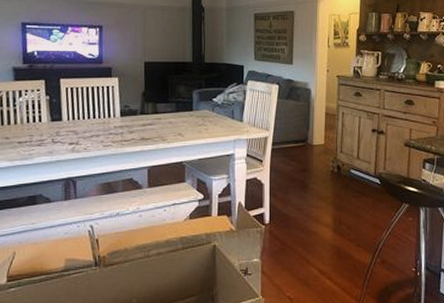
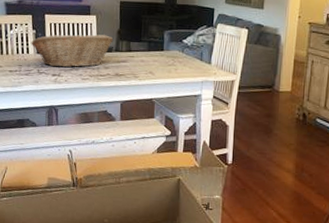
fruit basket: none [44,97,138,135] -> present [31,34,114,68]

